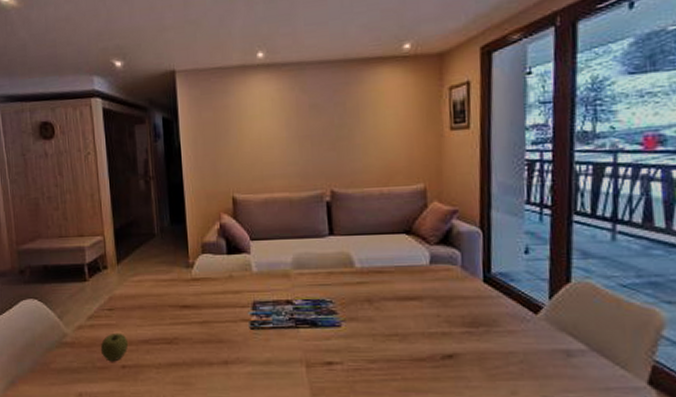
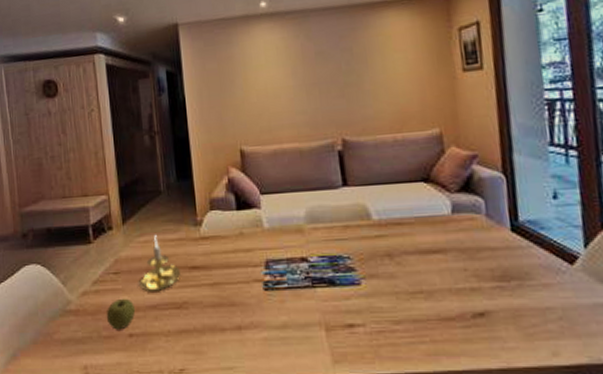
candle holder: none [131,274,173,328] -> present [138,234,181,293]

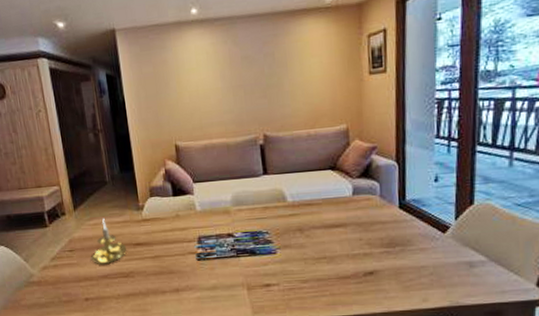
apple: present [106,298,136,330] -> none [64,270,90,296]

